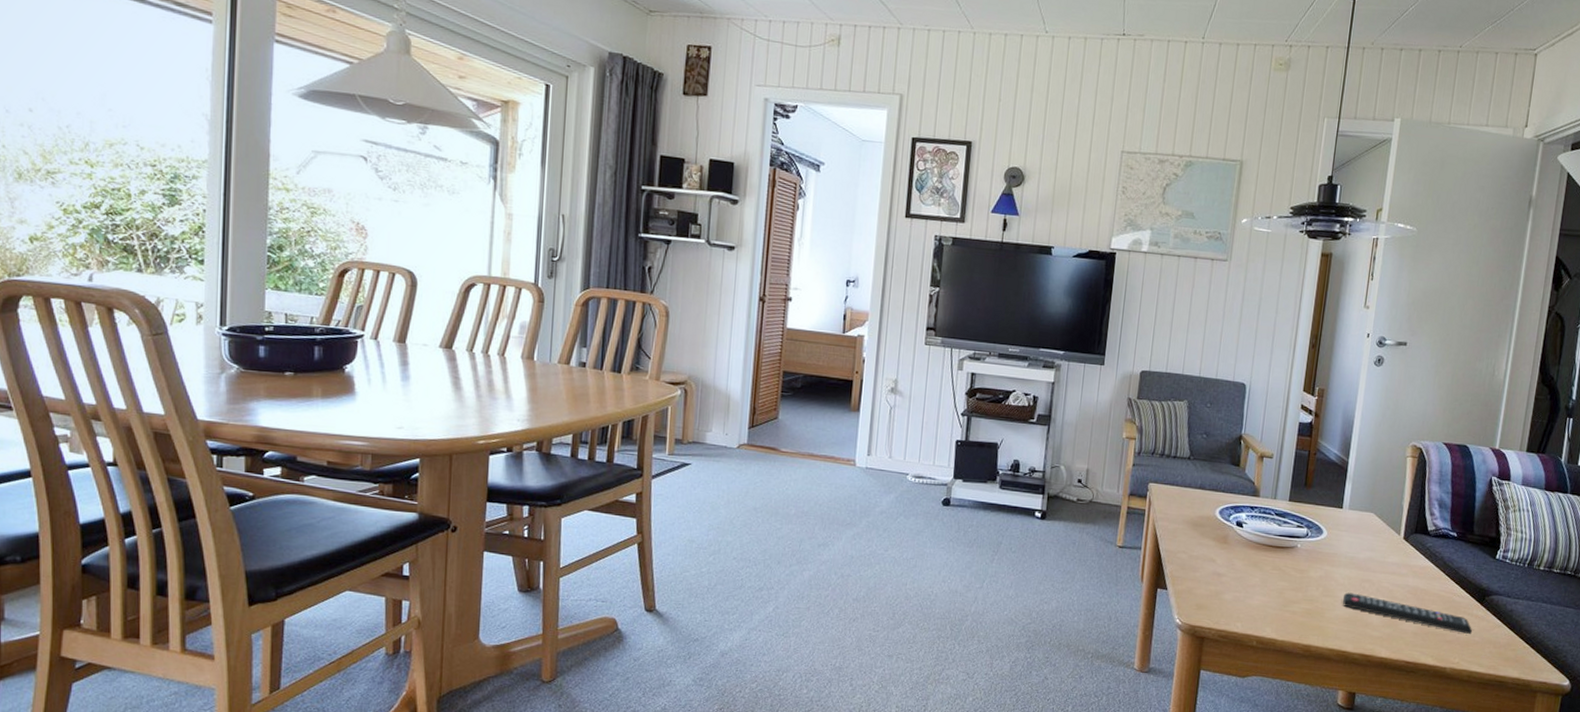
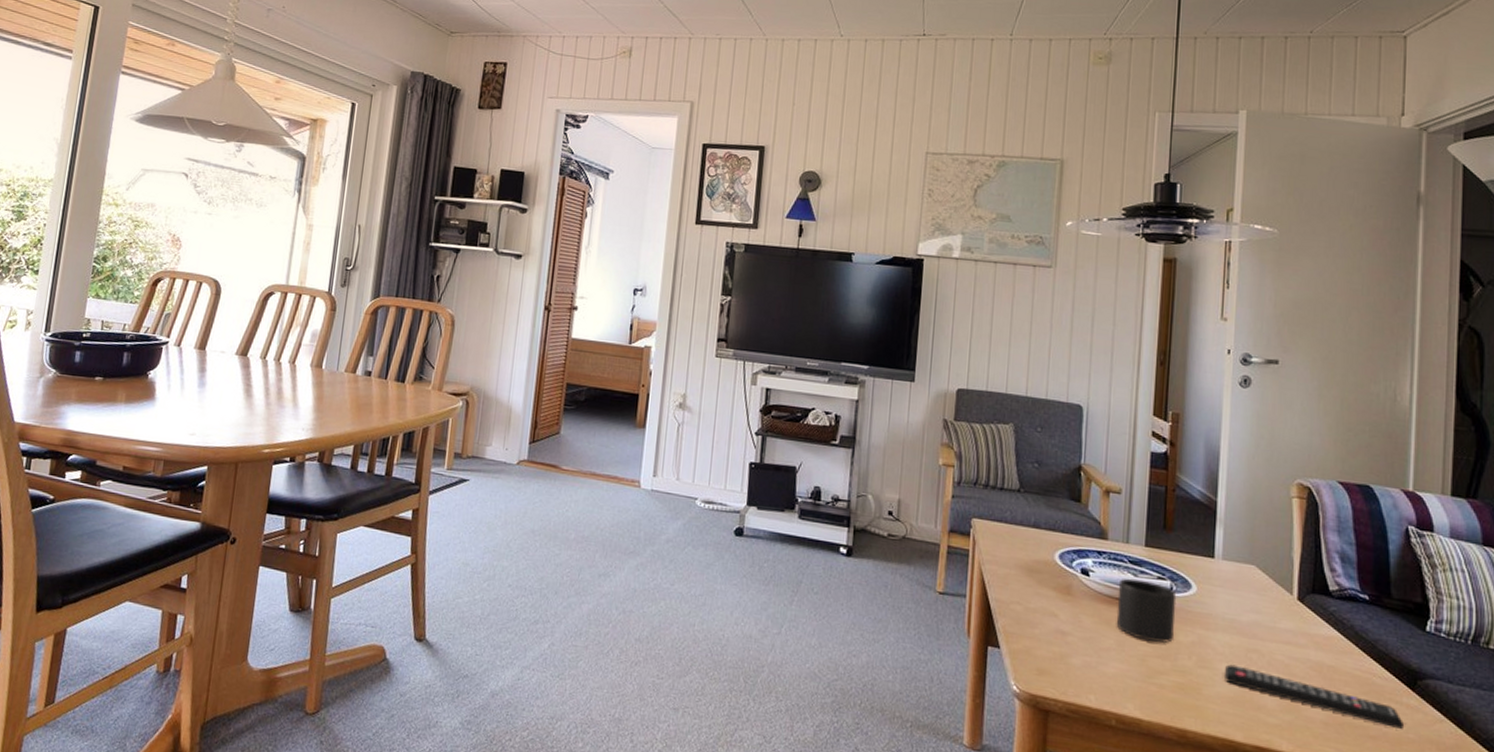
mug: none [1261,527,1311,579] -> present [1116,578,1177,644]

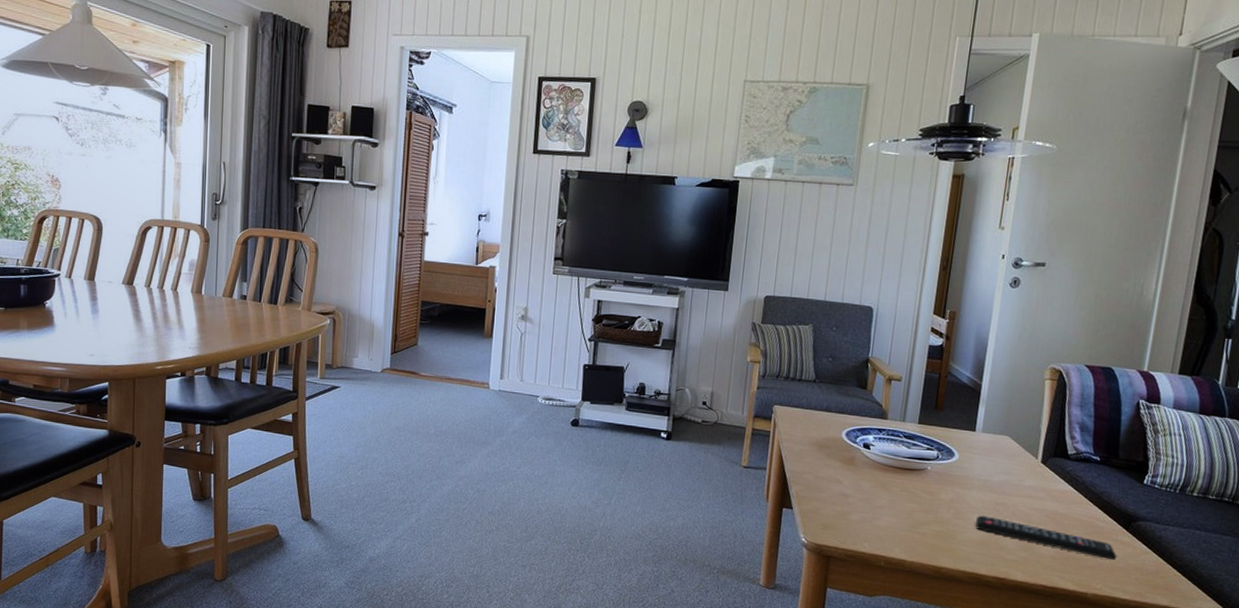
mug: present [1116,578,1177,644] -> none [890,450,942,501]

